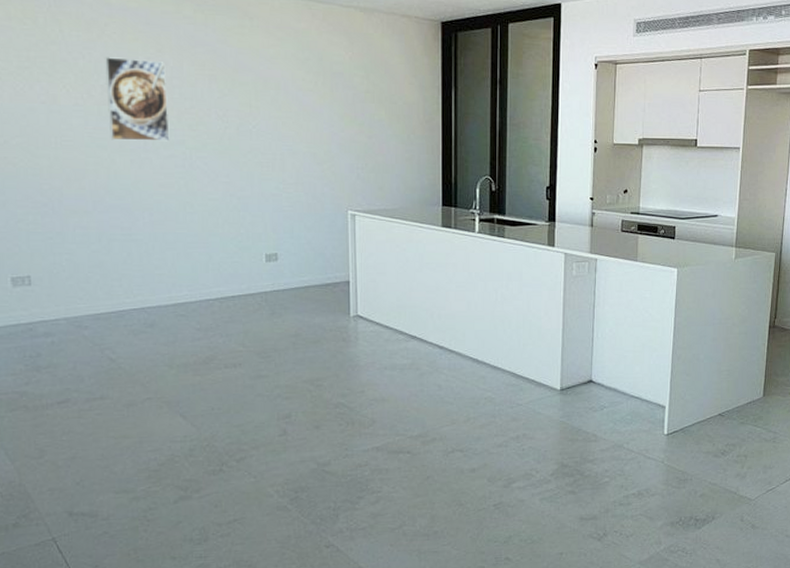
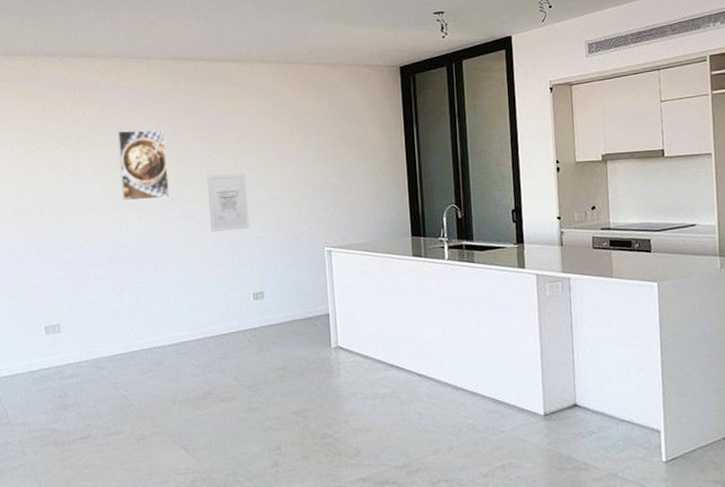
wall art: none [216,119,264,184] -> present [207,173,249,232]

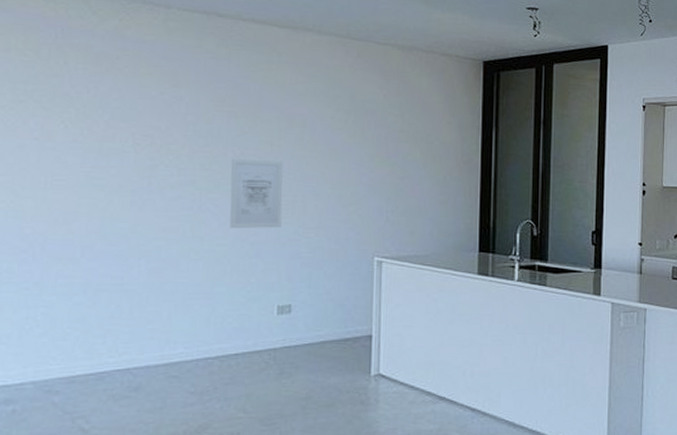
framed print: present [117,130,170,201] -> none [109,91,181,182]

